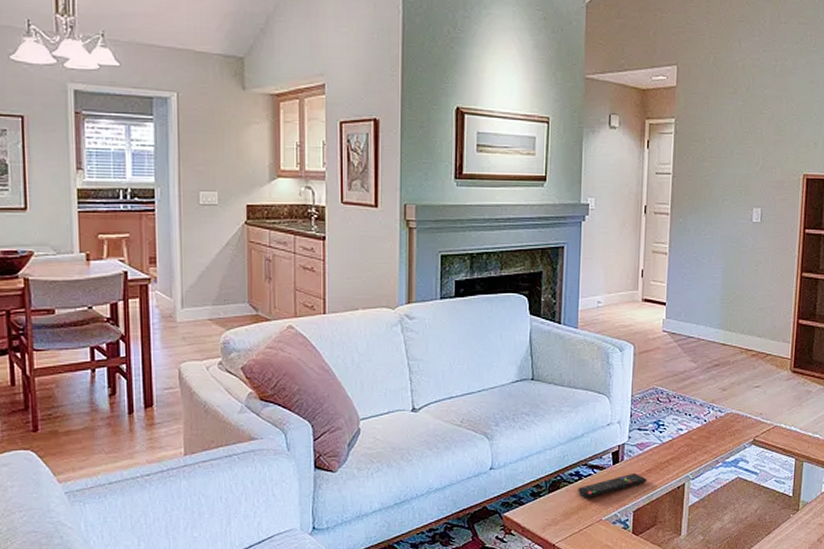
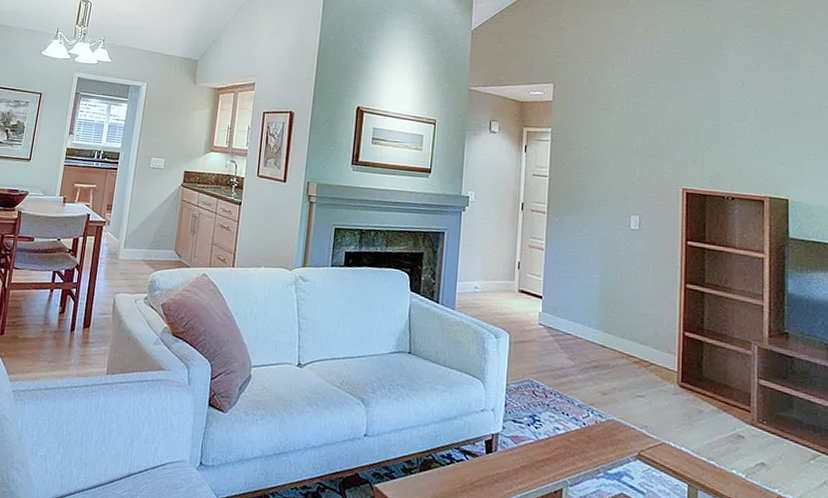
remote control: present [578,472,647,498] -> none [449,466,522,485]

